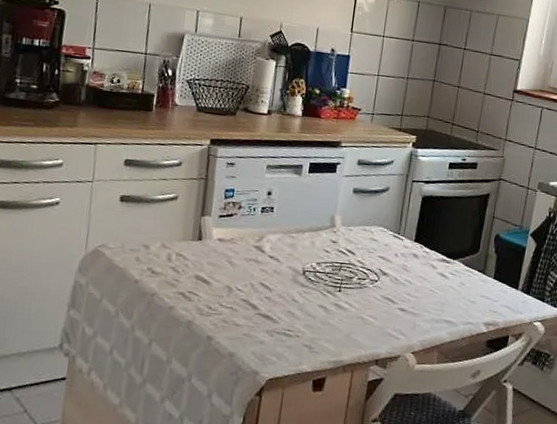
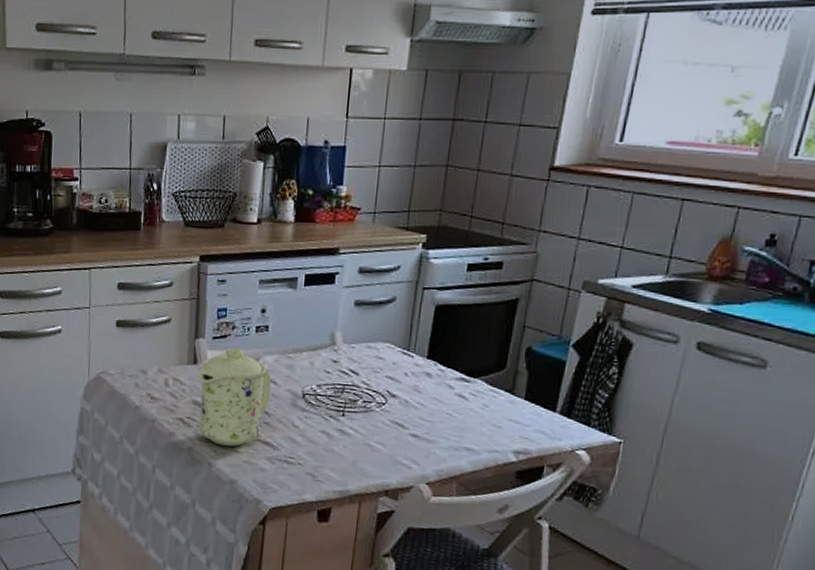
mug: none [200,226,274,320] -> present [198,348,272,447]

